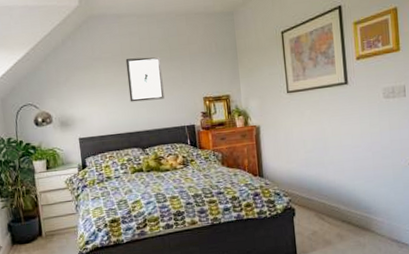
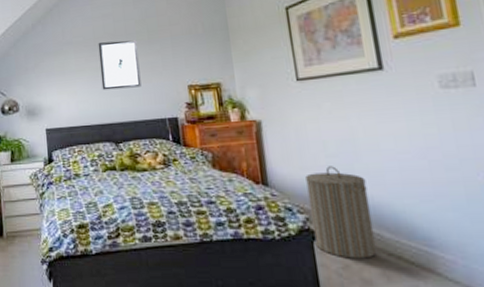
laundry hamper: none [290,159,335,227] -> present [305,166,377,259]

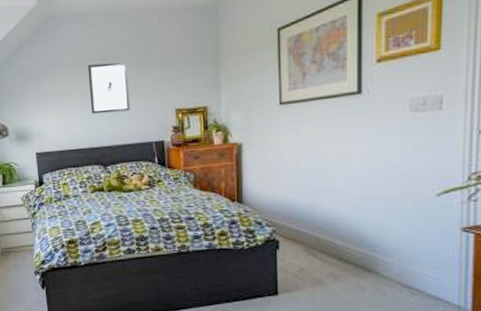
laundry hamper: present [305,166,377,259] -> none [277,184,329,263]

